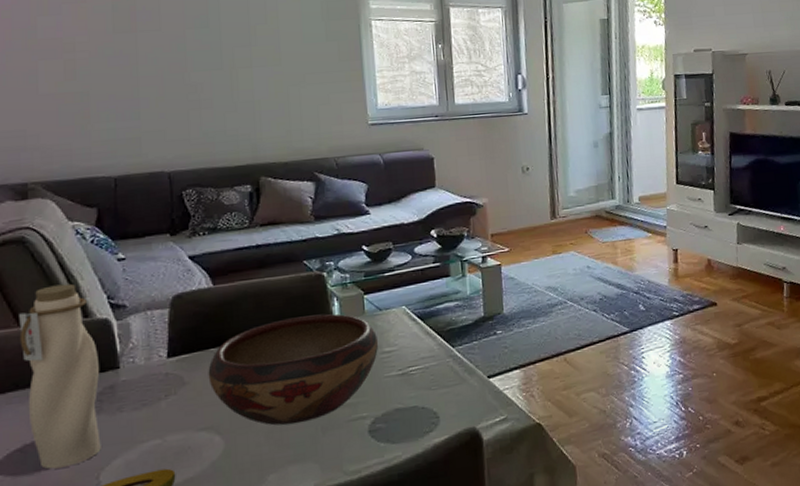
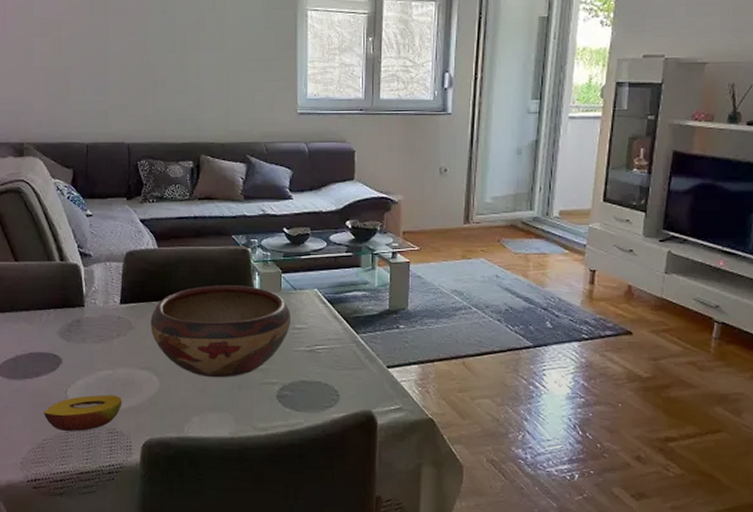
water bottle: present [19,283,101,470] -> none [15,231,71,379]

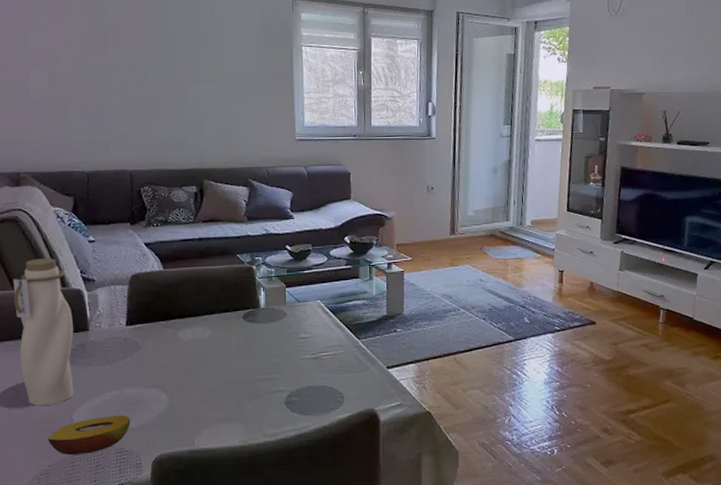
water bottle: none [15,231,71,379] -> present [13,258,74,406]
decorative bowl: present [150,285,291,378] -> none [157,301,297,391]

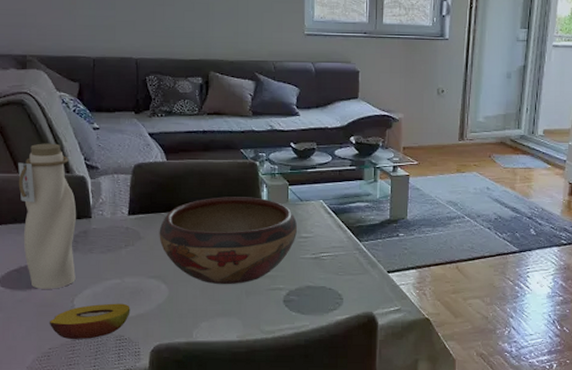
decorative bowl: none [157,301,297,391] -> present [159,197,298,285]

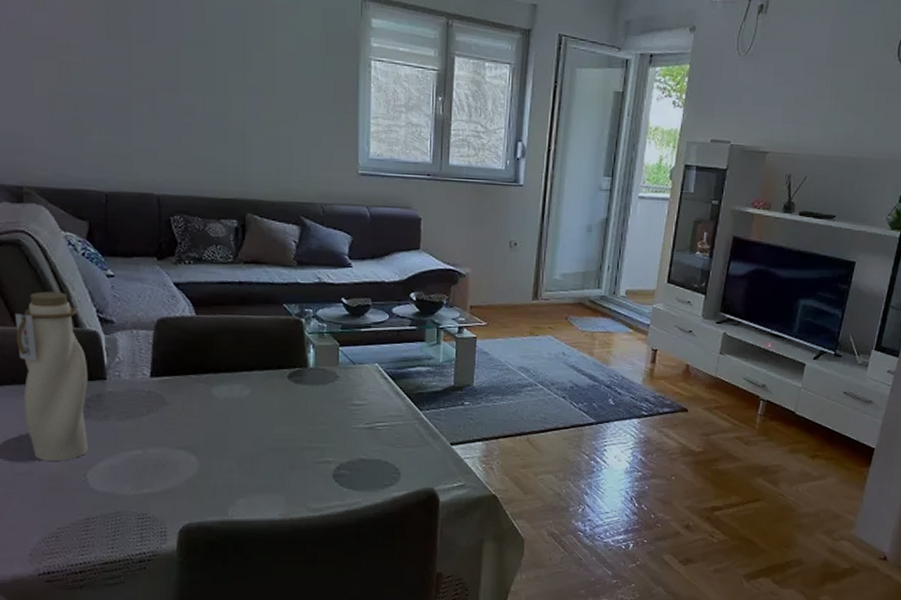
fruit: present [49,303,130,340] -> none [57,477,155,519]
decorative bowl: present [159,197,298,285] -> none [187,358,350,458]

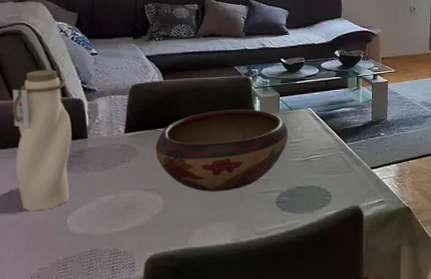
decorative bowl: none [187,358,350,458] -> present [155,109,289,192]

